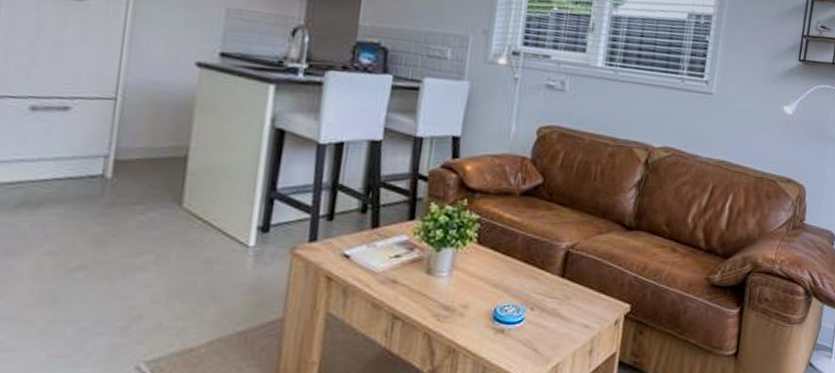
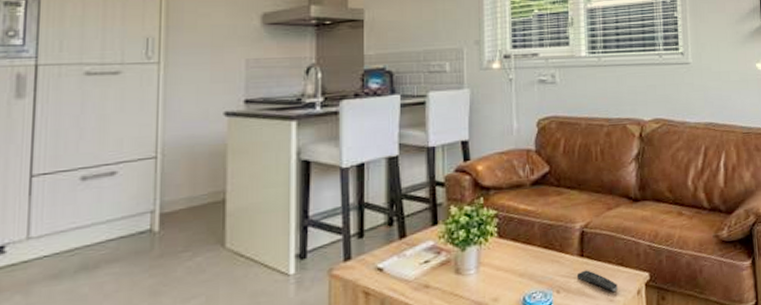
remote control: none [554,291,595,318] -> present [576,270,618,292]

